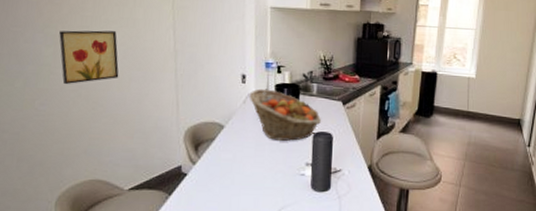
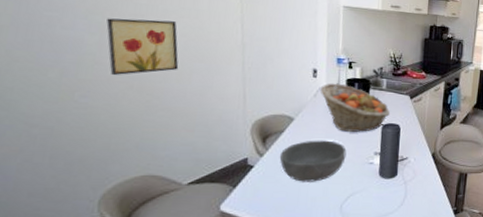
bowl: none [211,148,277,193] -> present [279,140,347,182]

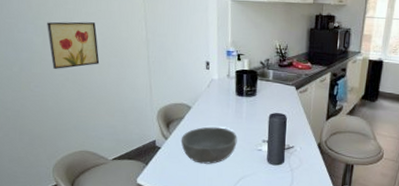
fruit basket: present [320,83,390,132] -> none [212,74,276,121]

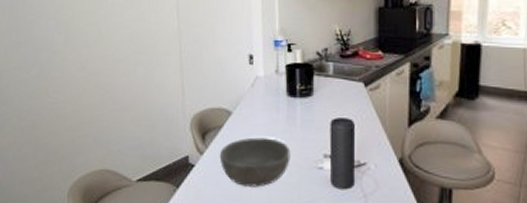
wall art: present [47,21,100,70] -> none [69,14,125,72]

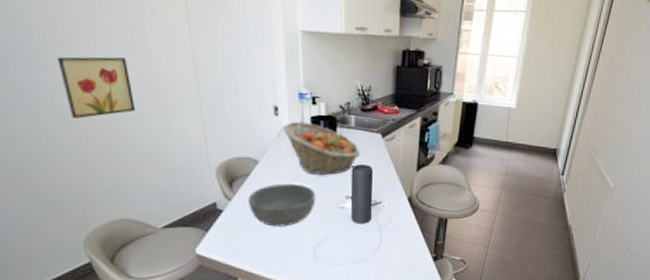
wall art: none [69,14,125,72] -> present [58,56,136,120]
fruit basket: none [257,70,339,129] -> present [283,121,360,175]

